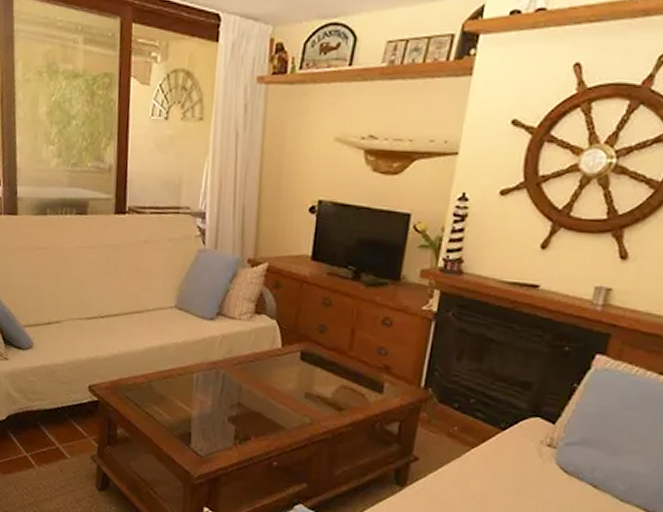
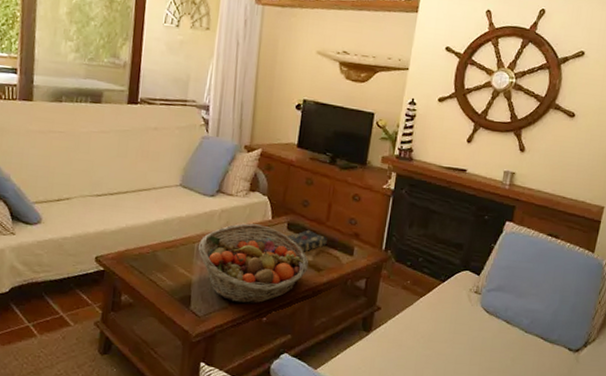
fruit basket: none [197,351,328,446] -> present [198,223,309,304]
book: none [299,360,350,388] -> present [286,229,327,252]

